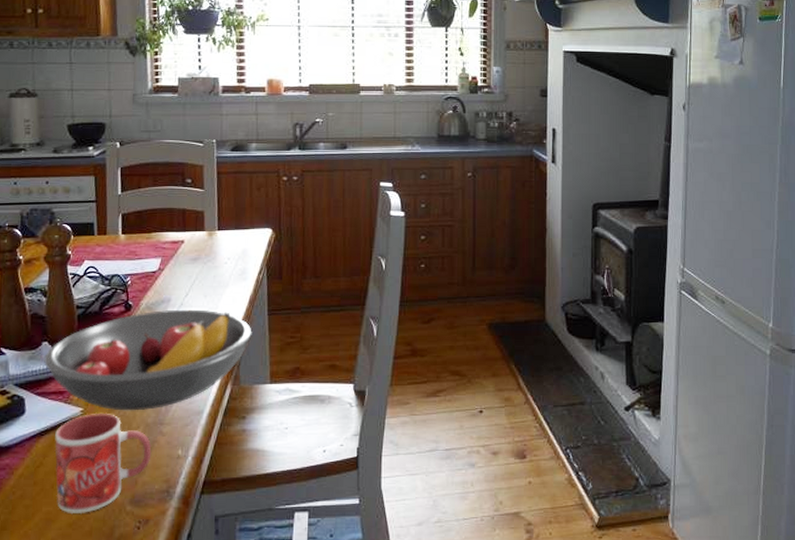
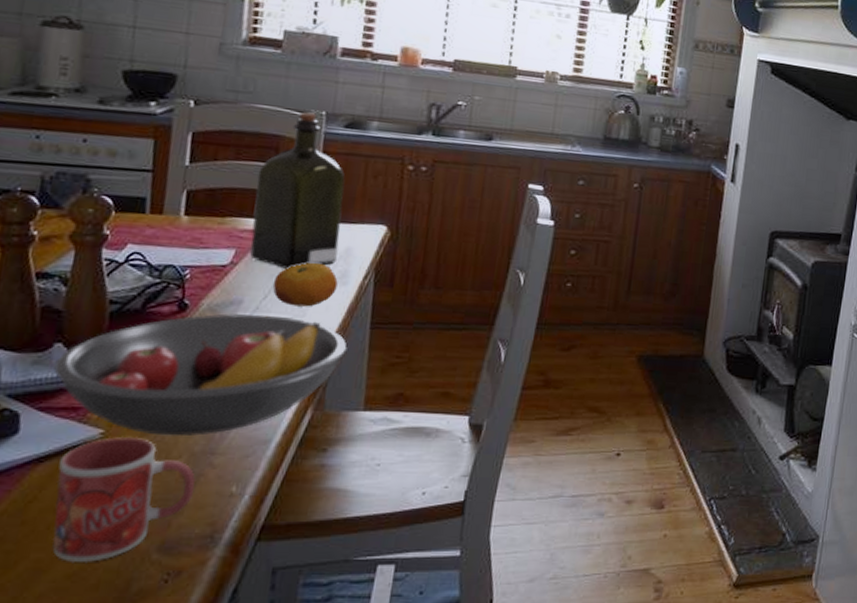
liquor: none [171,142,237,271] -> present [250,112,345,269]
fruit: none [191,263,239,300] -> present [273,262,338,307]

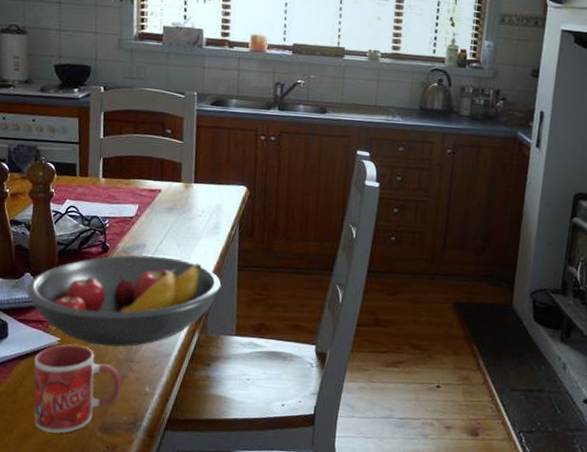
liquor: present [250,112,345,269] -> none [149,93,214,221]
fruit: present [273,262,338,307] -> none [166,215,212,251]

